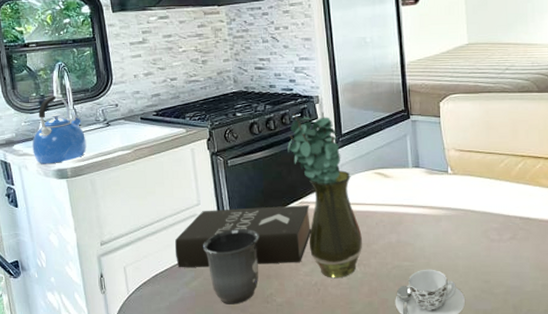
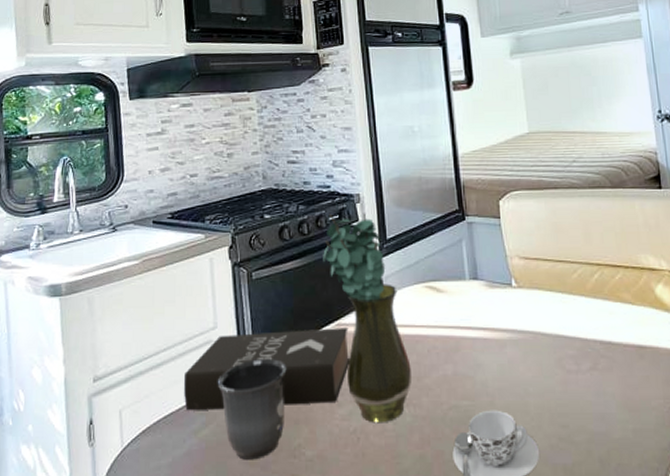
kettle: present [32,96,87,164] -> none [23,196,87,279]

